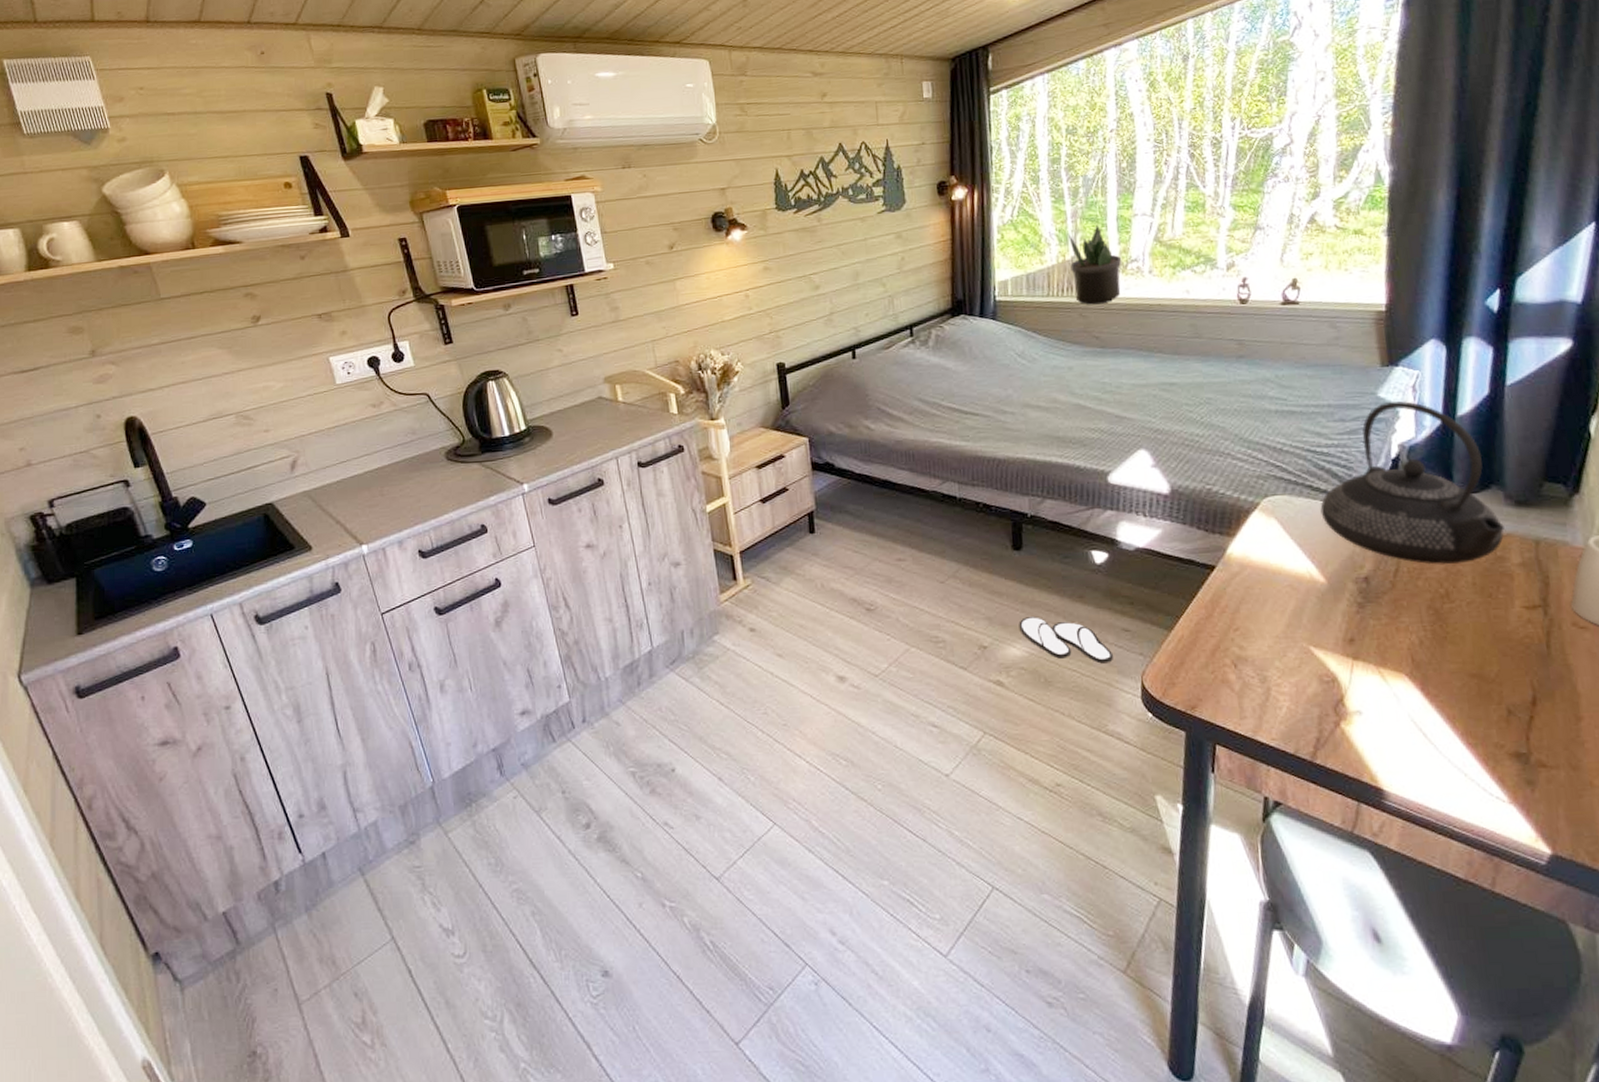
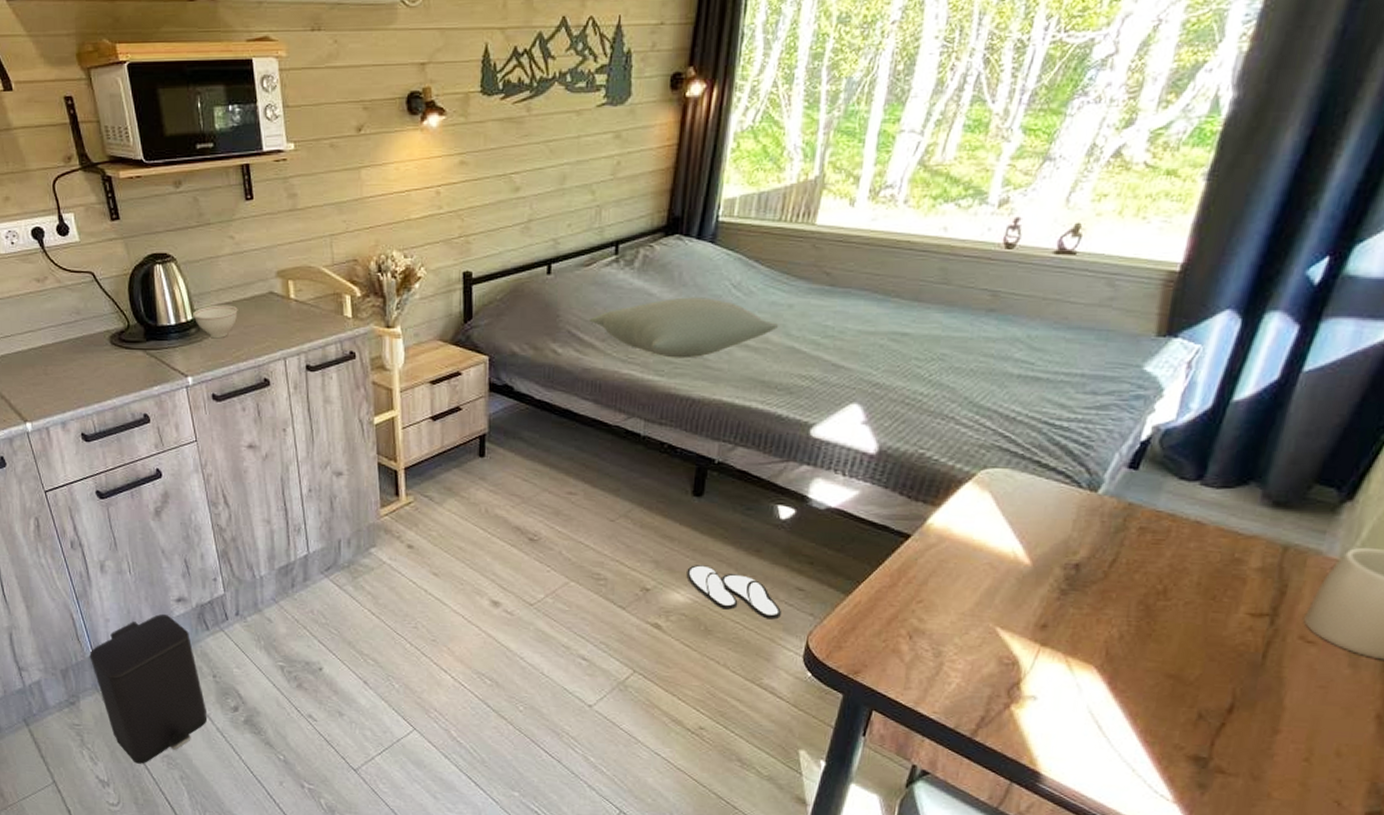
pedal bin: none [430,731,558,904] -> present [89,614,208,764]
bowl: none [526,412,570,446] -> present [193,305,238,339]
pillow: none [895,367,1064,424] -> present [588,297,779,359]
planter: present [1067,225,1121,305] -> none [812,140,874,235]
teapot: present [1320,401,1504,564] -> none [1043,378,1252,561]

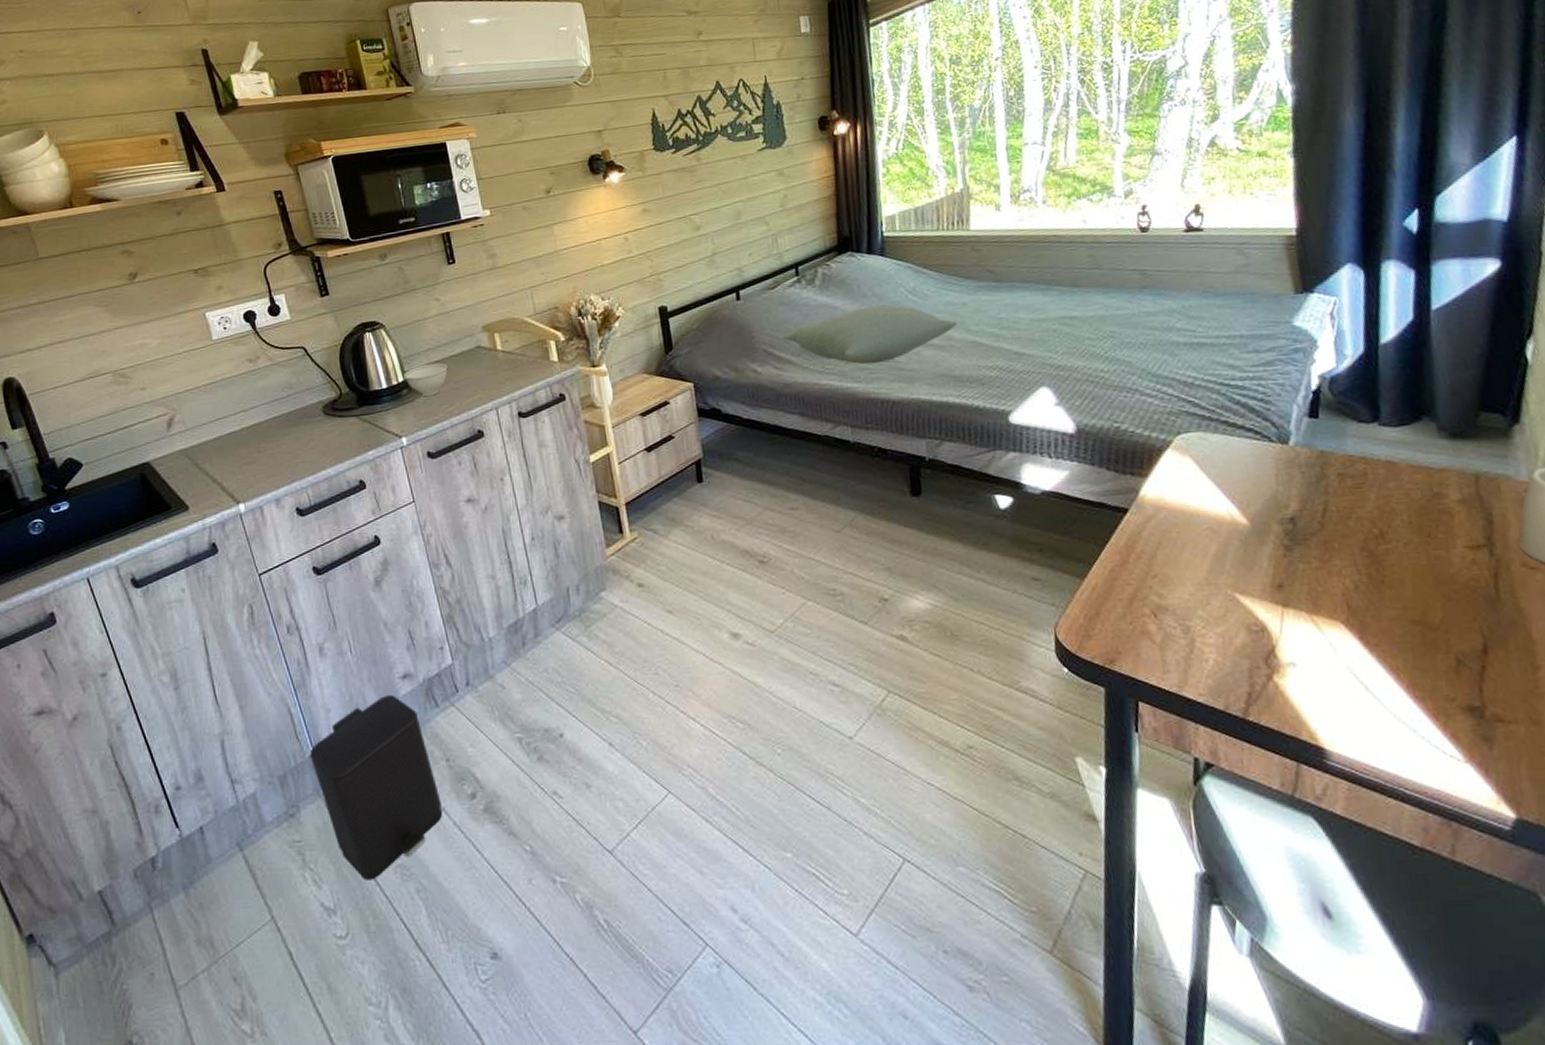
slippers: present [686,565,781,619] -> none [921,566,1023,615]

